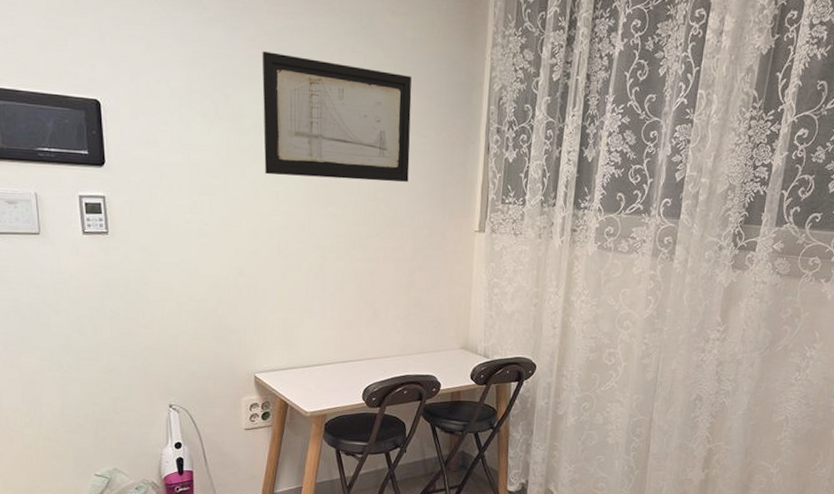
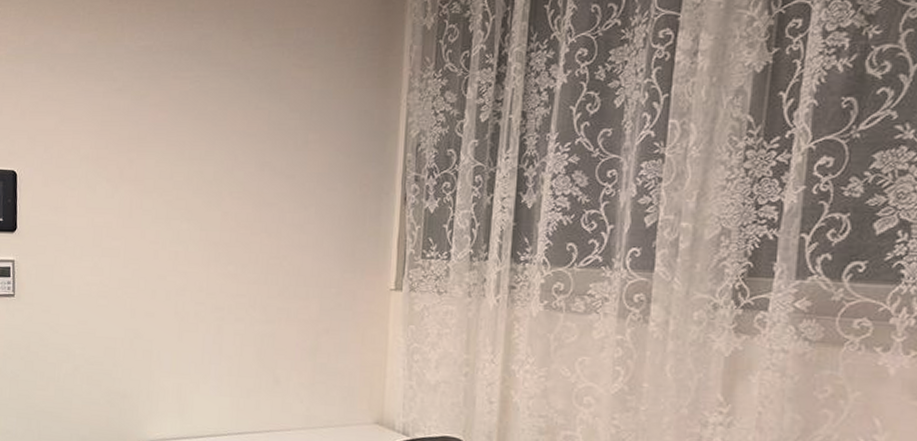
wall art: present [262,51,412,182] -> none [164,115,319,239]

